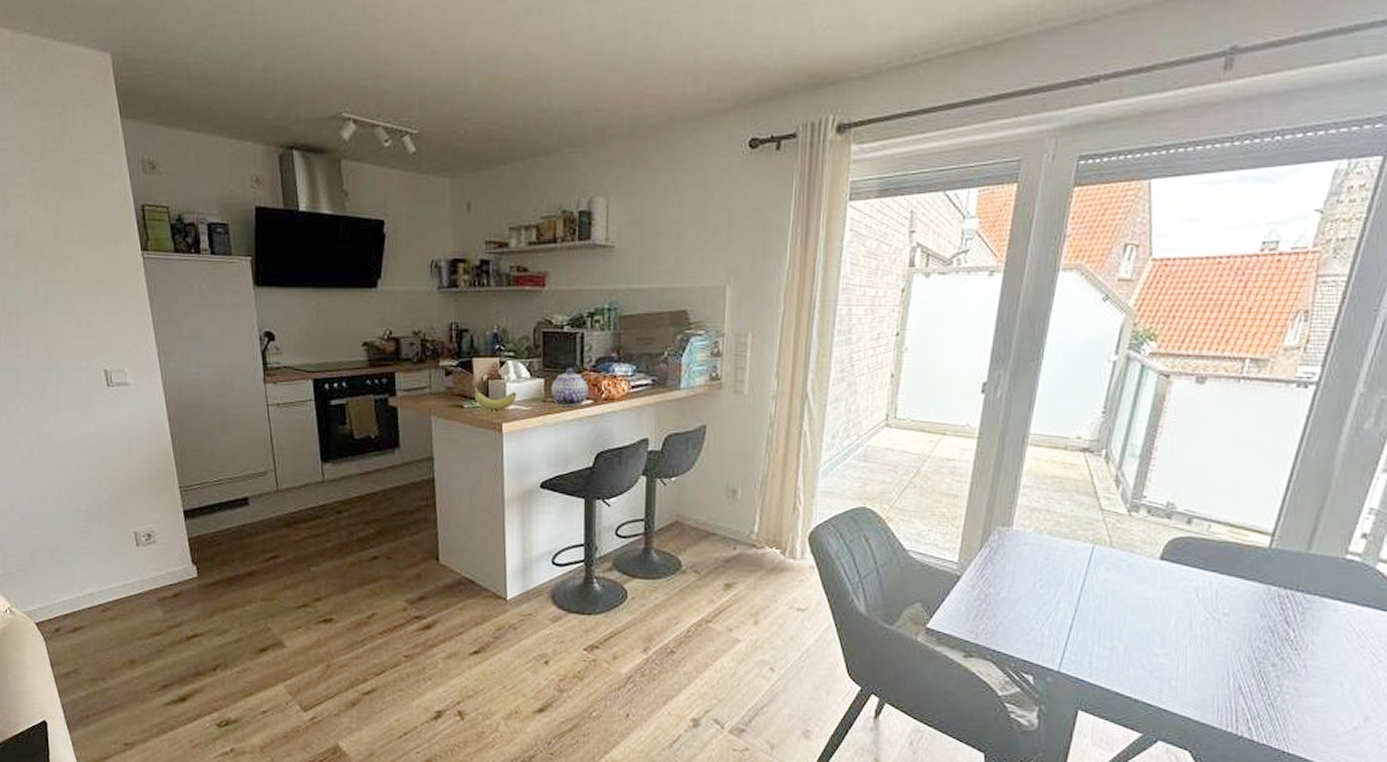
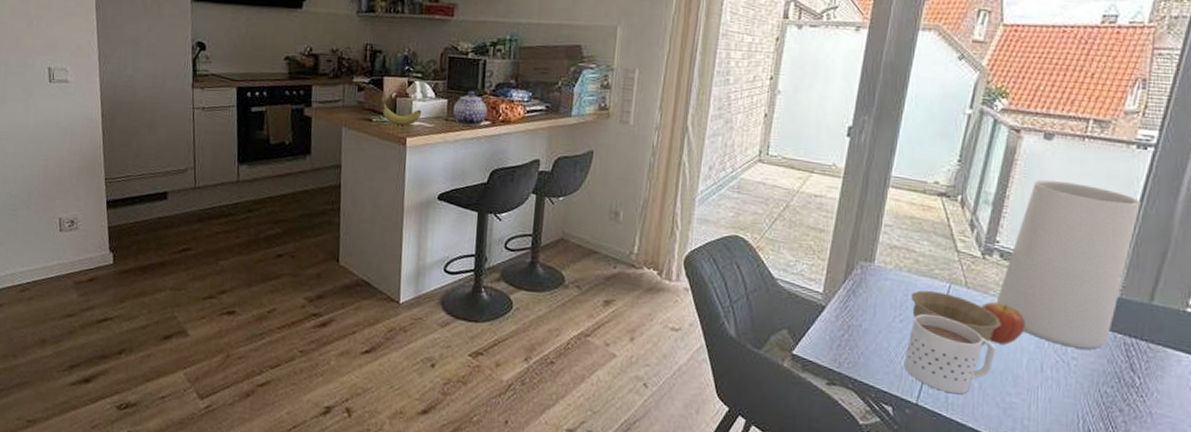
mug: none [1044,577,1142,659] -> present [903,313,996,395]
bowl: none [1052,553,1148,608] -> present [911,290,1001,346]
fruit: none [1127,561,1174,605] -> present [981,302,1025,345]
vase: none [1142,427,1300,604] -> present [996,180,1141,350]

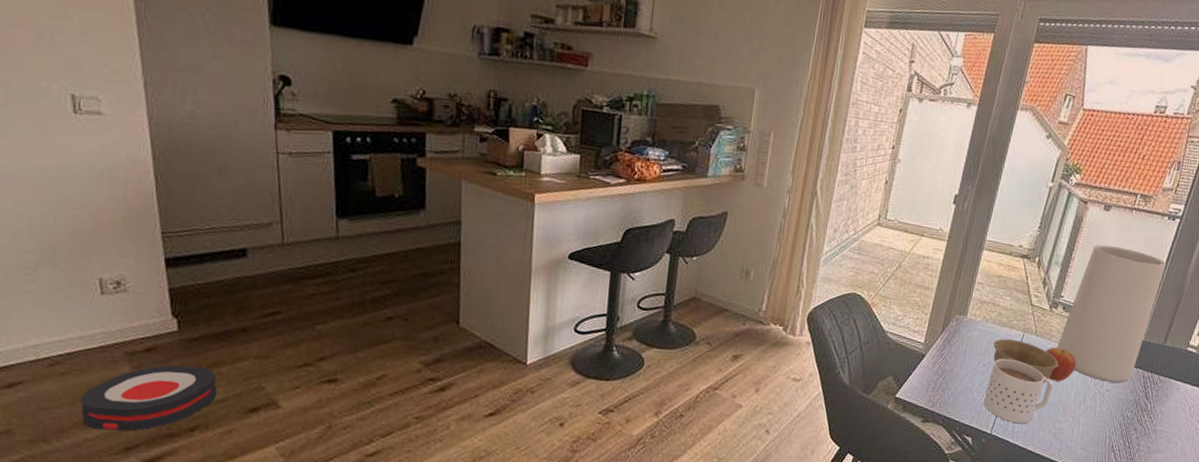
robot vacuum: none [40,293,141,352] -> present [80,365,218,432]
fruit: present [382,98,422,126] -> none [508,151,552,181]
teapot: present [453,91,488,126] -> none [585,147,623,184]

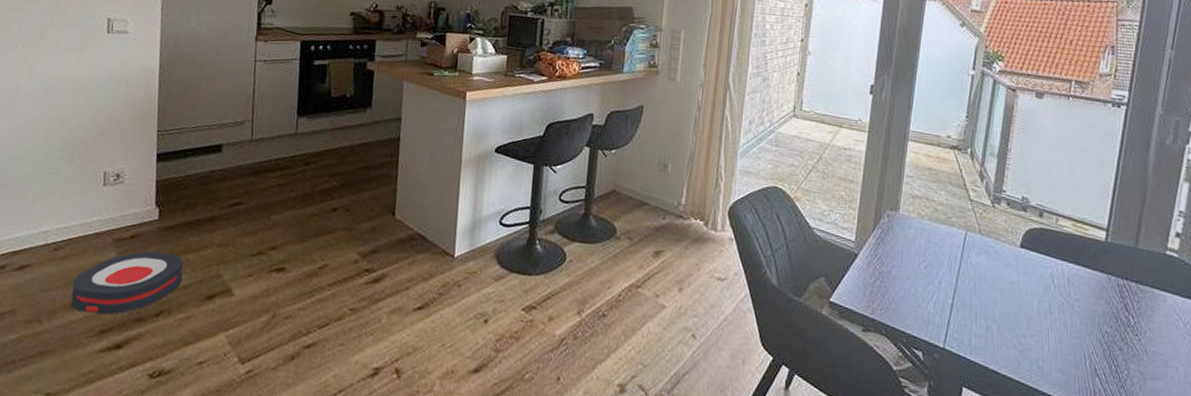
mug: present [983,358,1053,424] -> none [930,259,1010,338]
bowl: present [993,339,1059,384] -> none [933,237,1012,290]
fruit: present [1045,347,1077,382] -> none [994,248,1033,288]
vase: present [1056,244,1166,383] -> none [1006,134,1120,292]

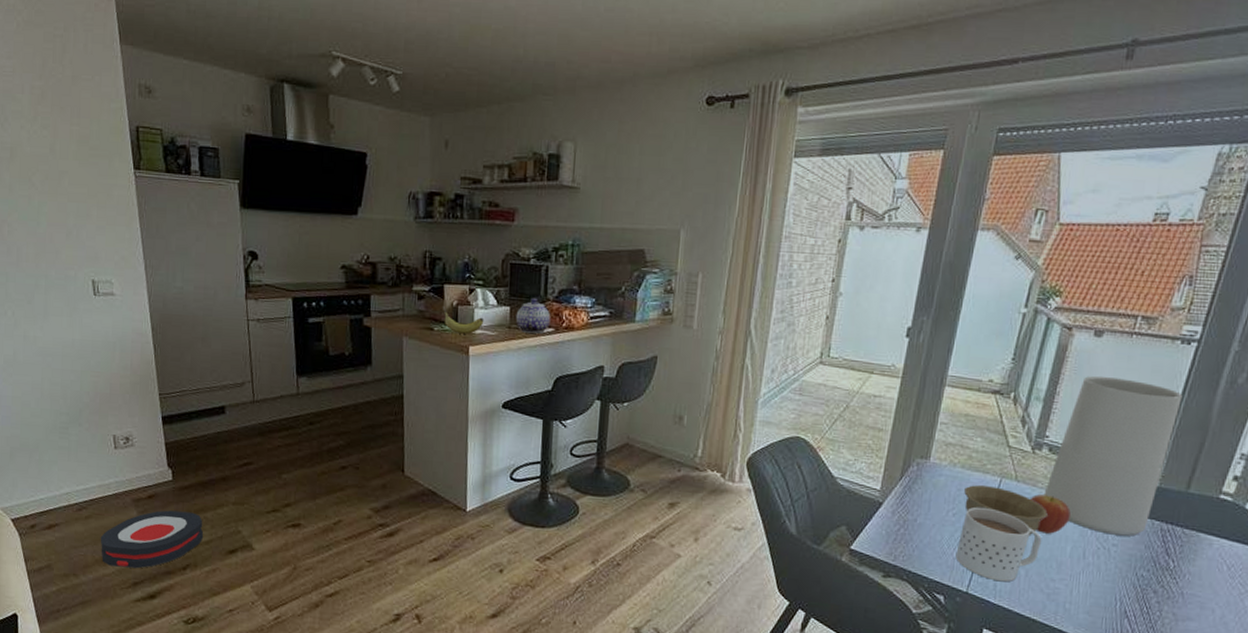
fruit: none [444,54,482,80] -> present [443,307,484,334]
teapot: none [512,47,545,82] -> present [515,297,551,334]
mug: none [930,259,1010,338] -> present [955,506,1042,582]
bowl: none [933,237,1012,290] -> present [964,485,1048,536]
fruit: none [994,248,1033,288] -> present [1029,494,1071,534]
vase: none [1006,134,1120,292] -> present [1043,375,1183,537]

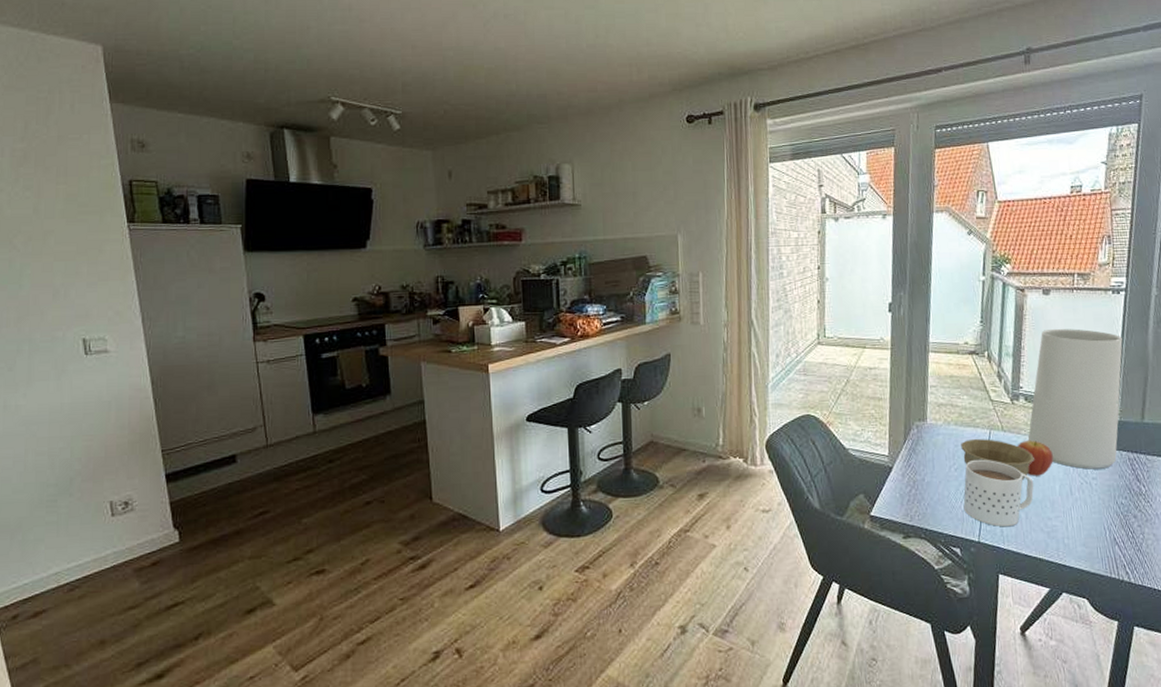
robot vacuum: present [100,510,204,569] -> none [96,574,217,649]
fruit: present [443,307,484,334] -> none [460,328,501,353]
teapot: present [515,297,551,334] -> none [531,310,566,345]

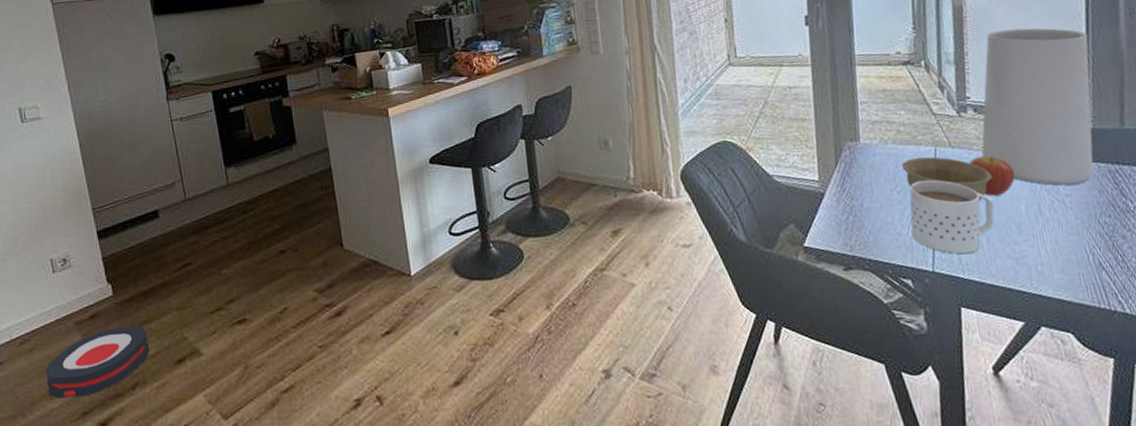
robot vacuum: none [96,574,217,649] -> present [45,326,150,399]

